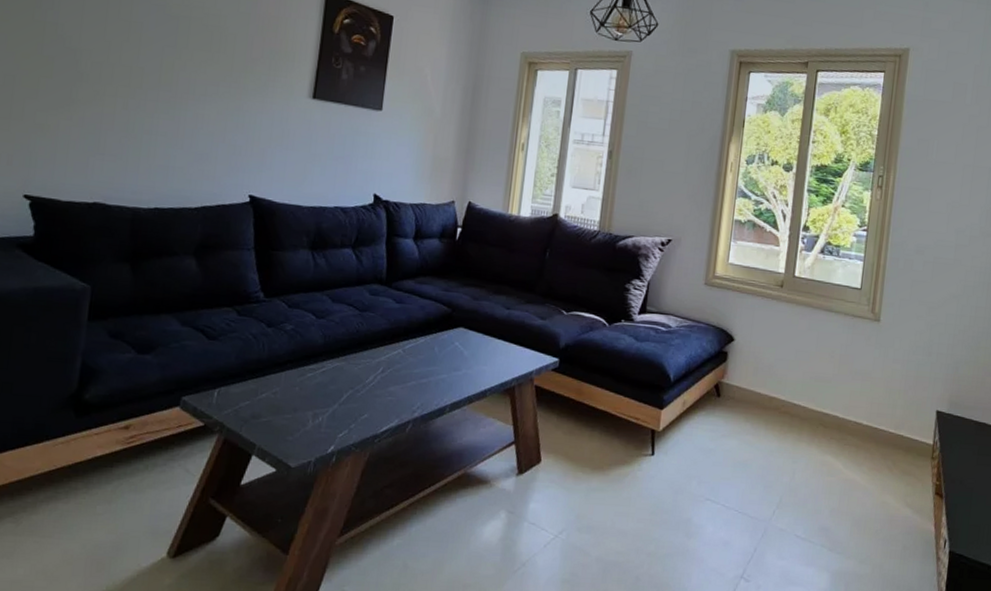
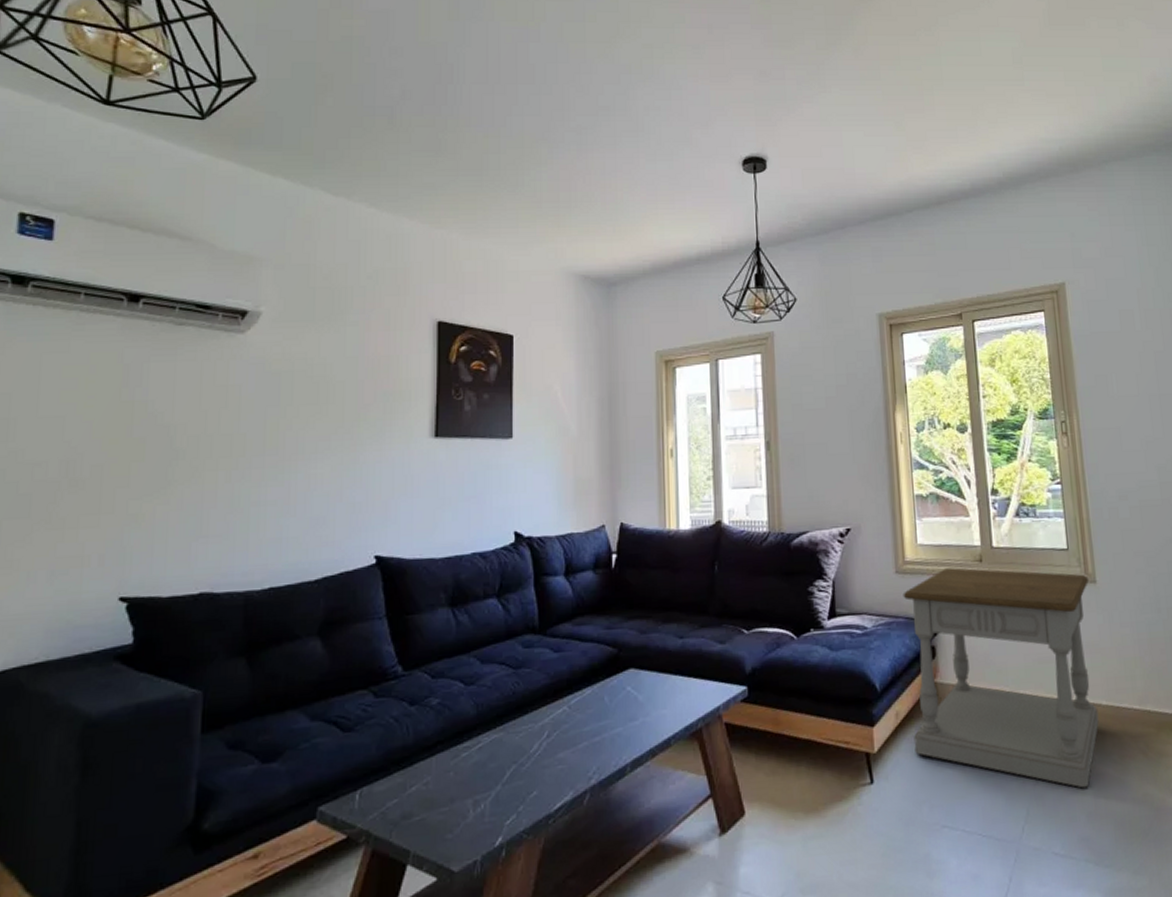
side table: none [694,287,875,489] -> present [903,567,1099,789]

